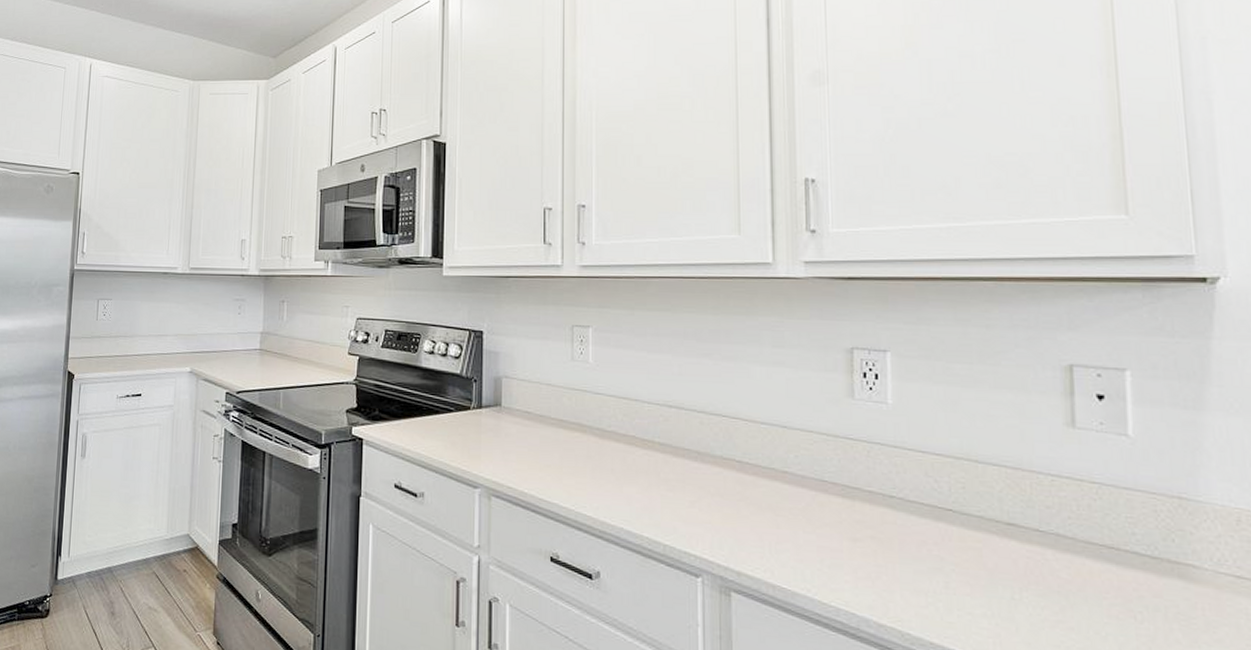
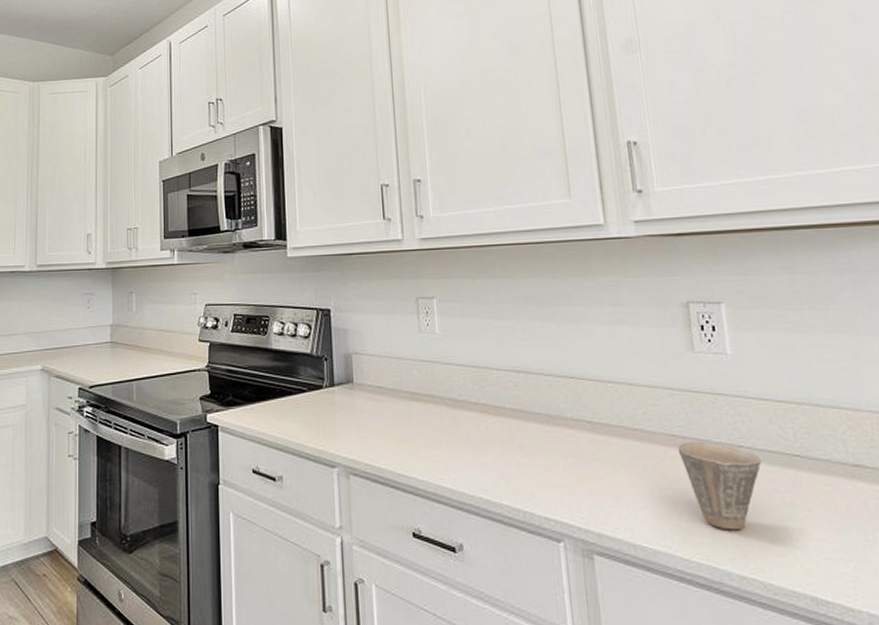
cup: none [826,487,912,579] -> present [677,441,762,531]

